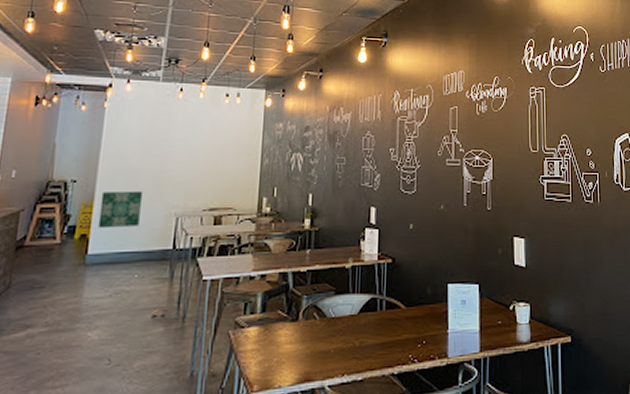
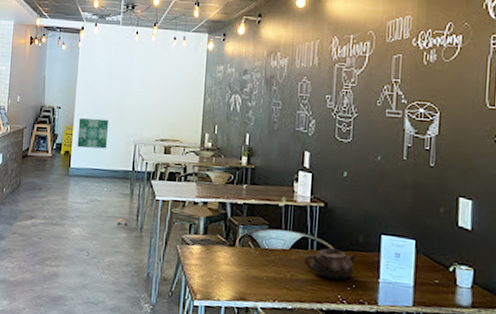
teapot: none [374,304,425,338] -> present [305,247,357,280]

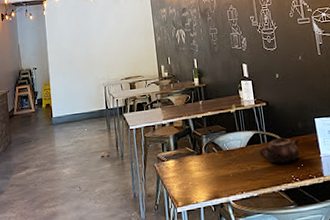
wall art: present [77,118,109,149] -> none [53,70,81,99]

